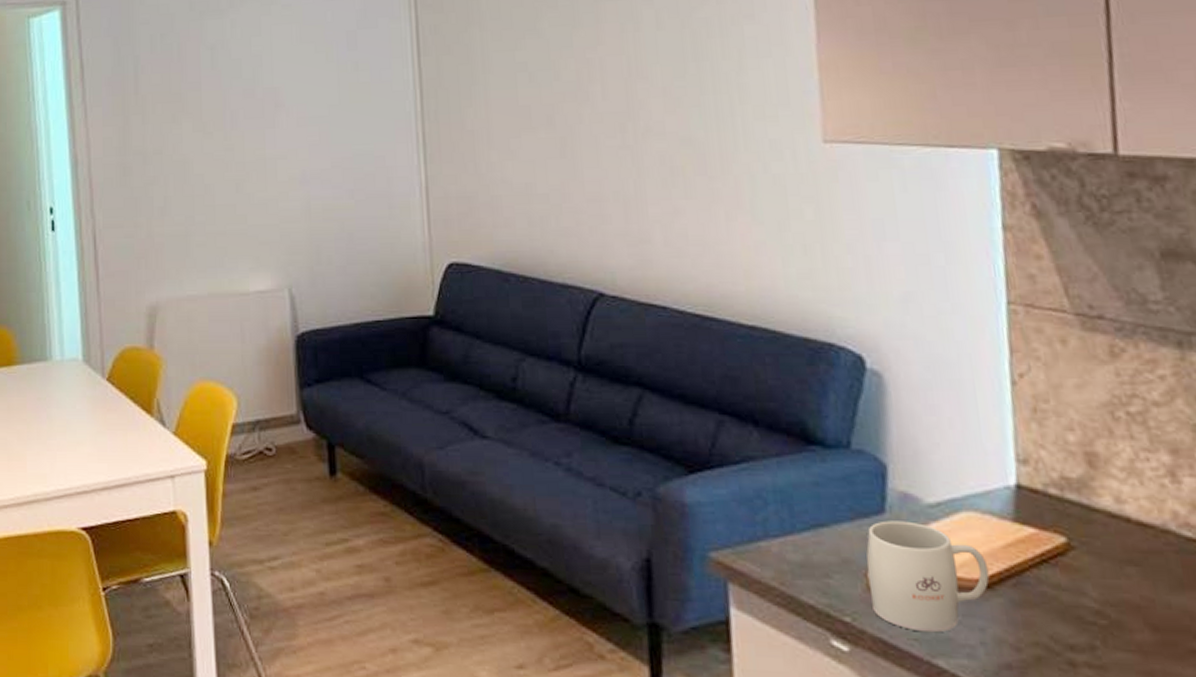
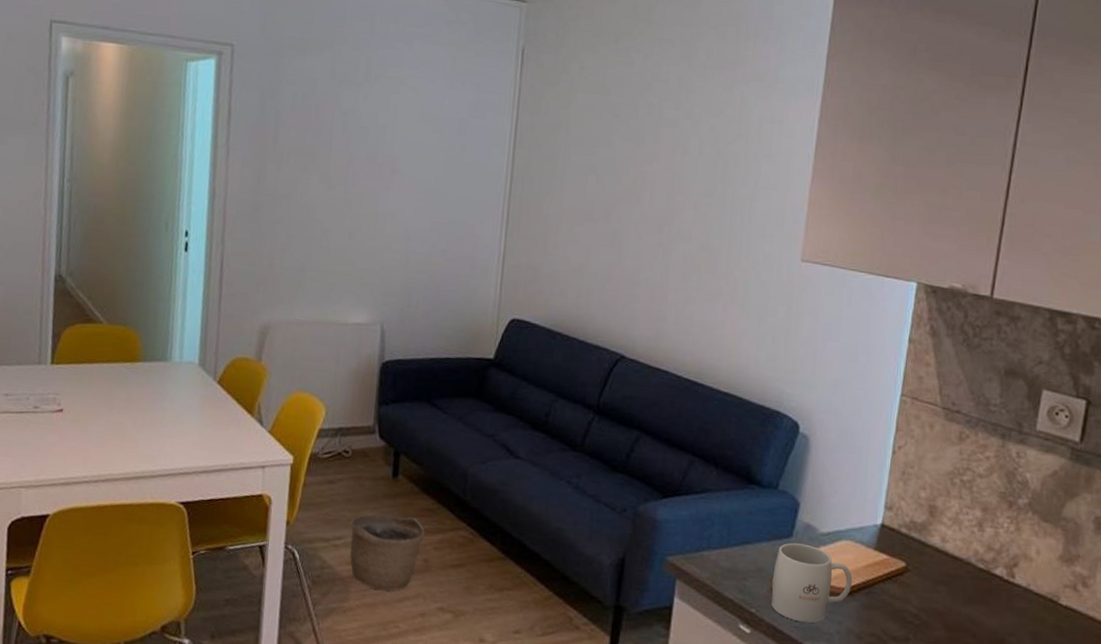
basket: none [286,523,381,621] -> present [350,513,425,590]

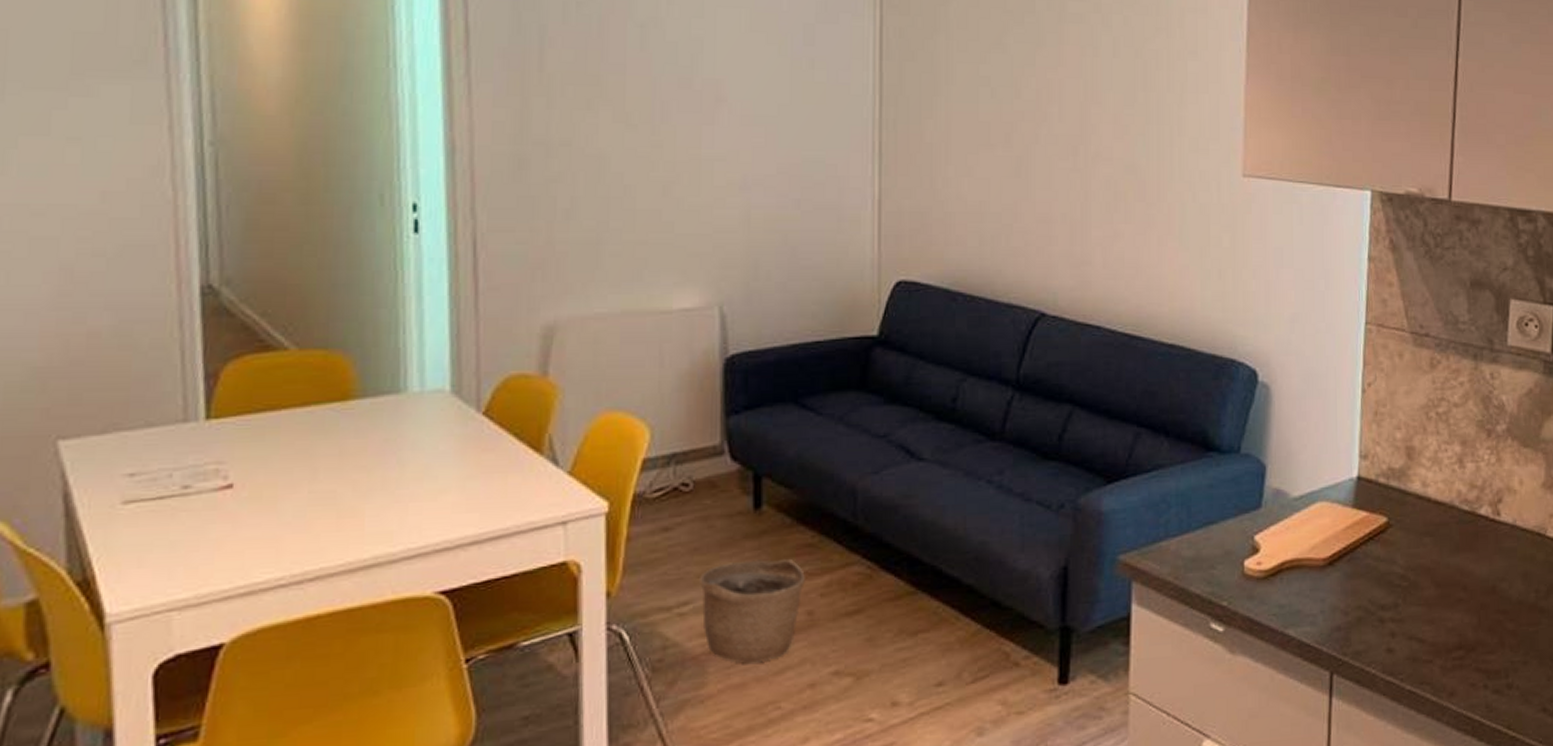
mug: present [771,542,852,624] -> none [1243,513,1332,608]

